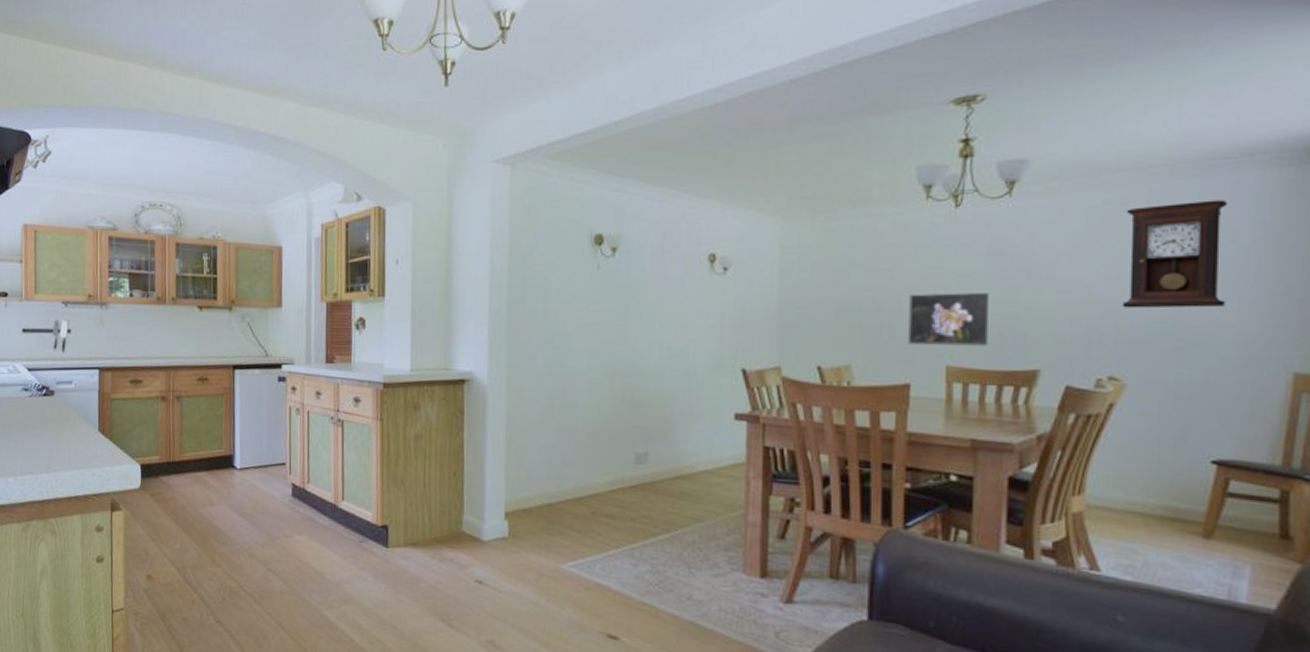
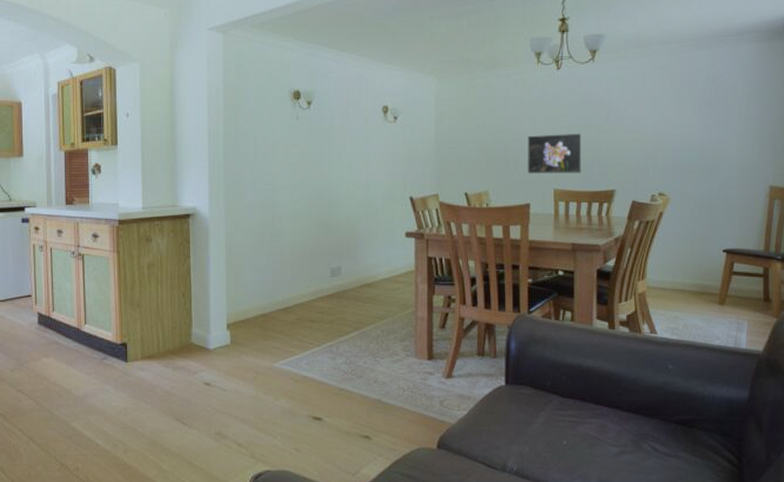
pendulum clock: present [1122,200,1228,309] -> none [666,65,729,143]

